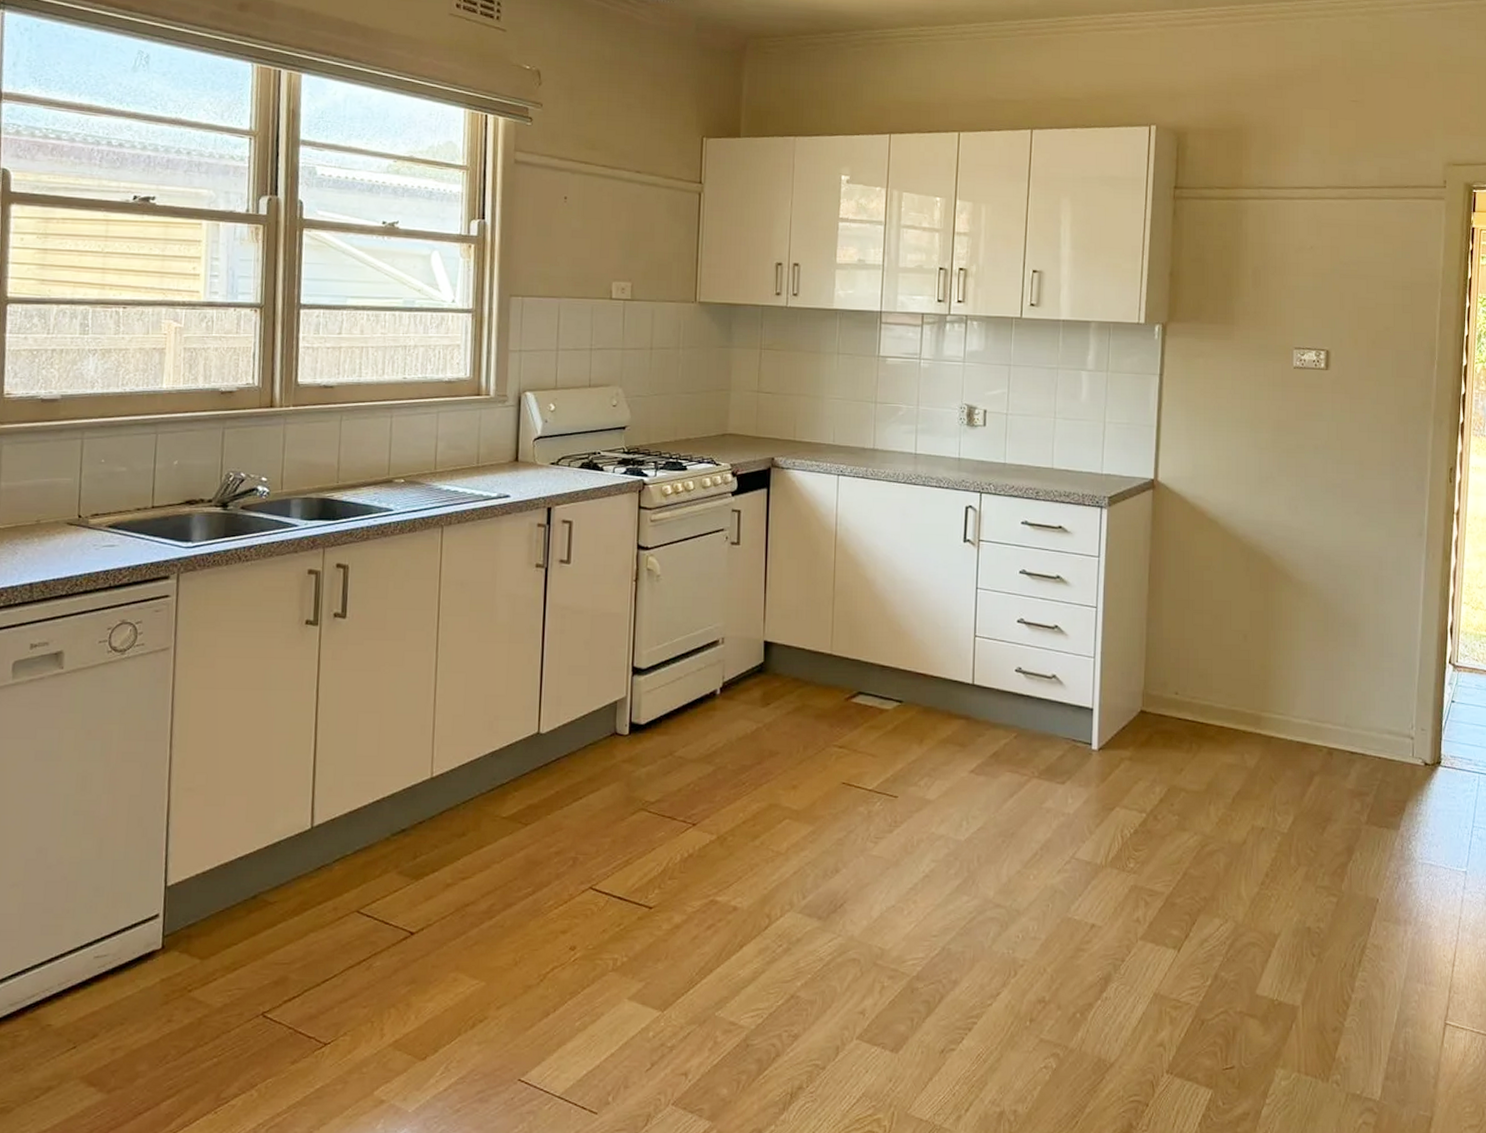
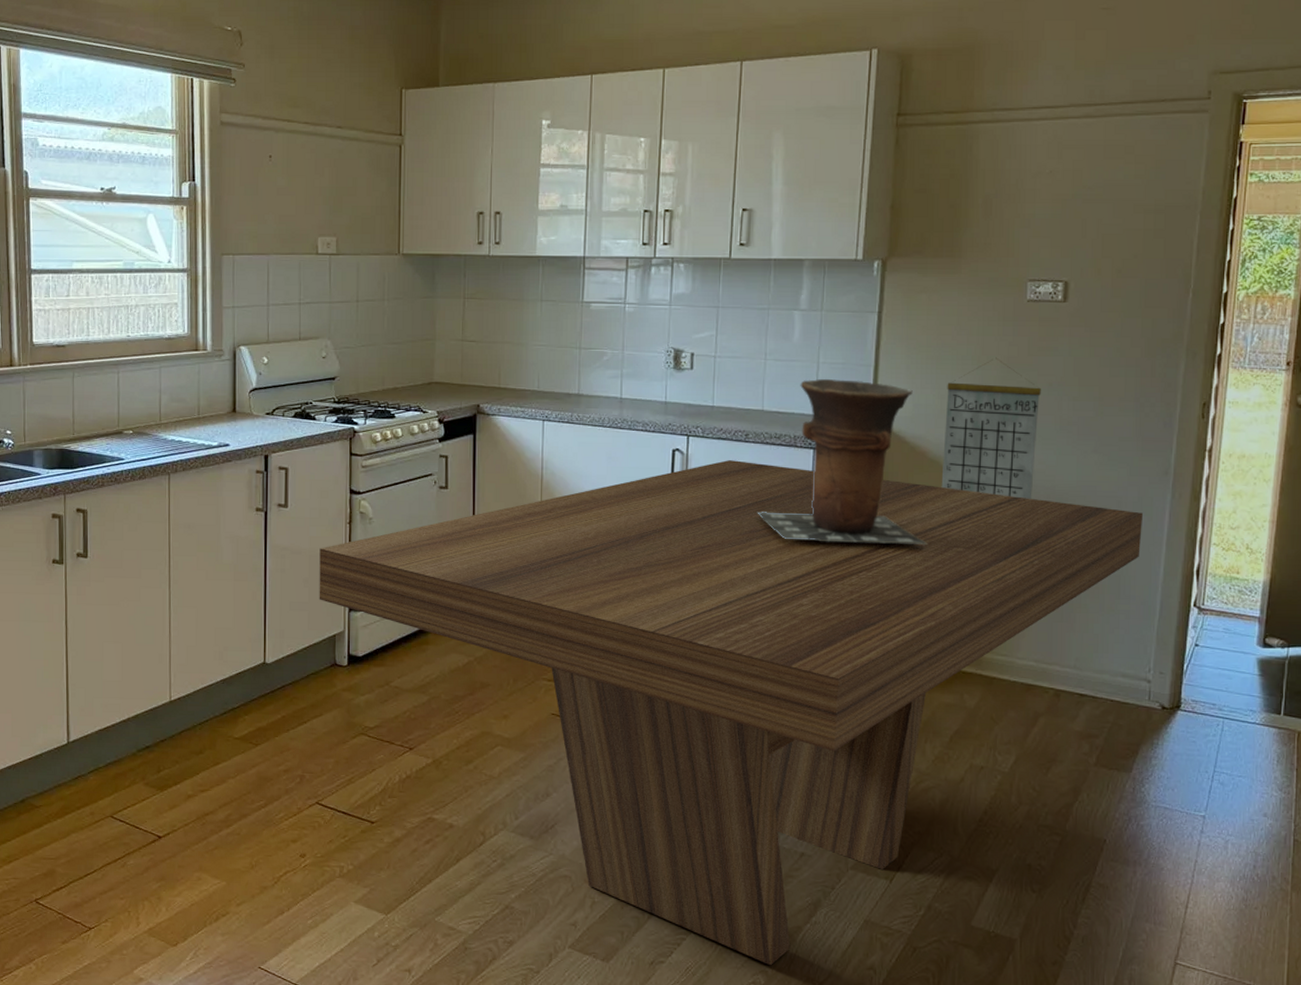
dining table: none [600,518,1401,1048] -> present [319,460,1143,966]
vase: none [1047,438,1208,603] -> present [757,378,927,545]
calendar: none [1220,421,1308,559] -> present [941,357,1041,499]

